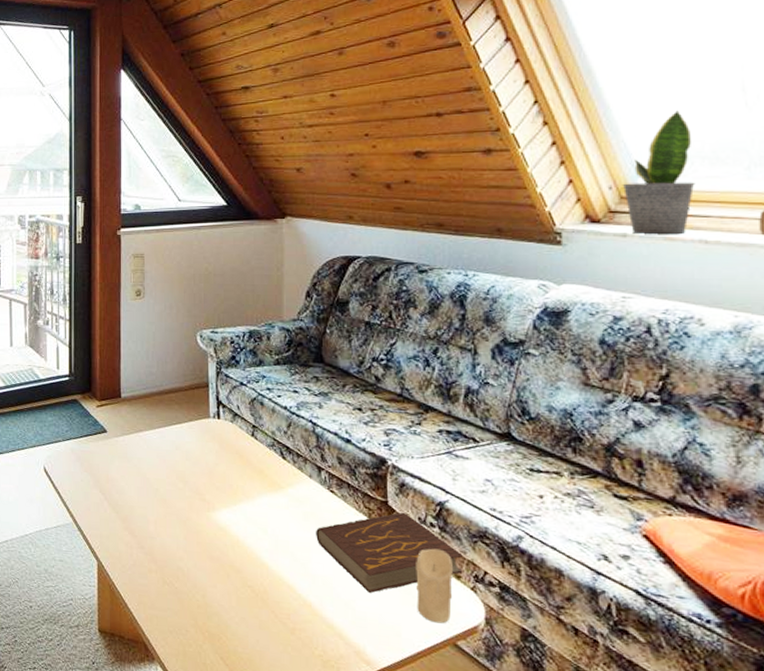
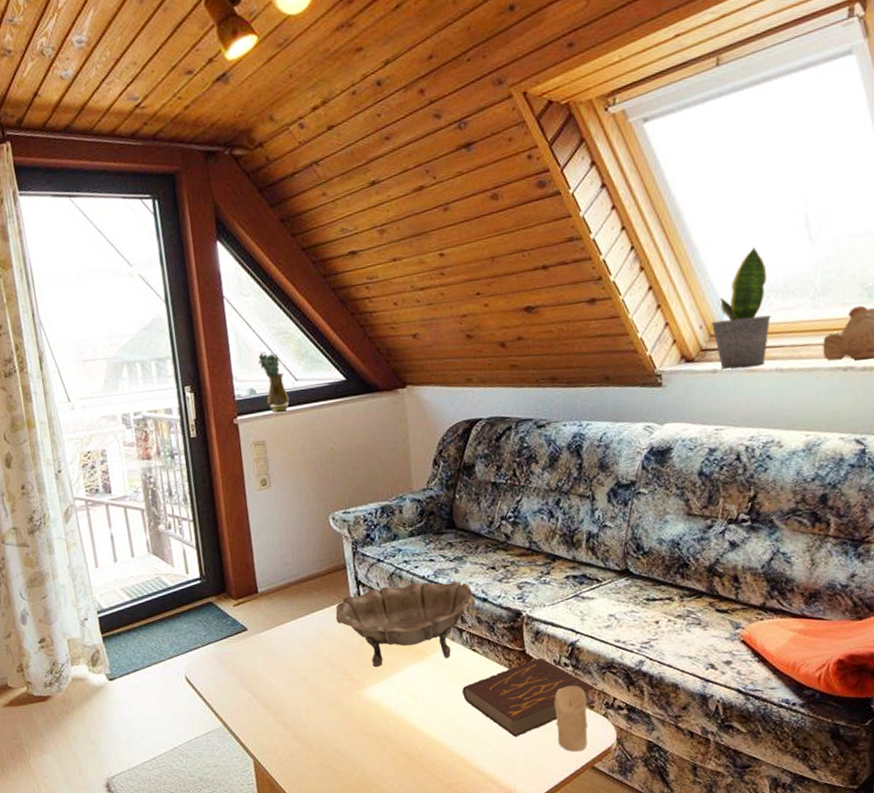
vase: none [146,171,171,229] -> present [258,351,290,413]
decorative bowl: none [193,411,338,496] -> present [335,582,476,667]

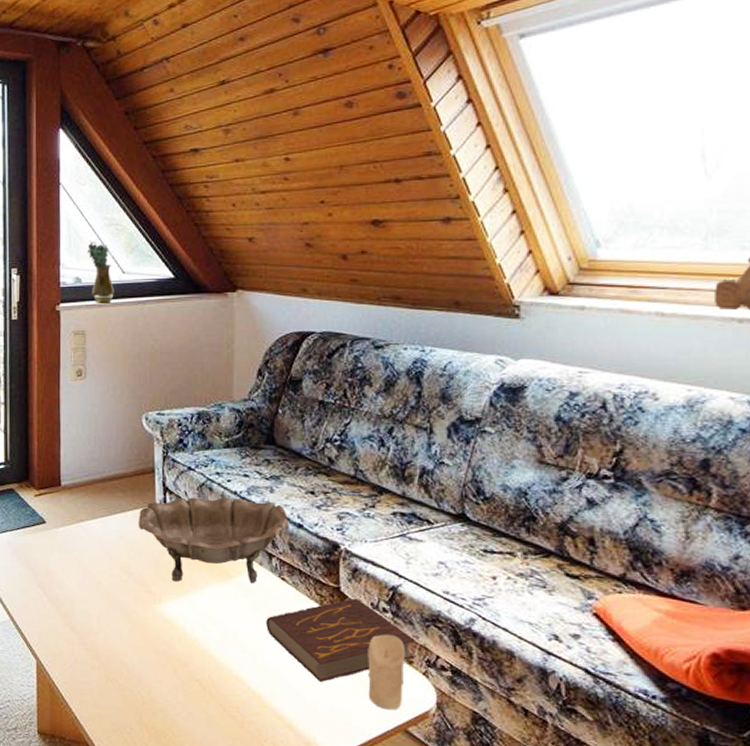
potted plant: present [710,246,771,369] -> none [581,176,654,307]

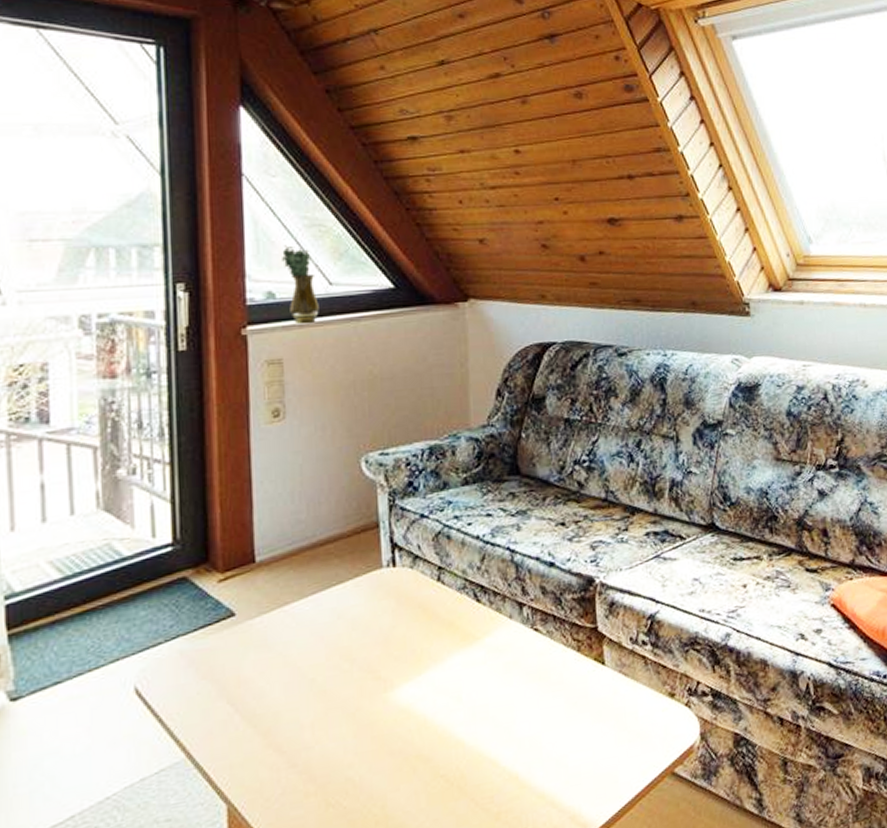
decorative bowl: present [138,497,289,584] -> none [360,542,540,659]
book: present [266,598,415,682] -> none [520,635,677,741]
candle: present [368,634,405,710] -> none [629,668,667,755]

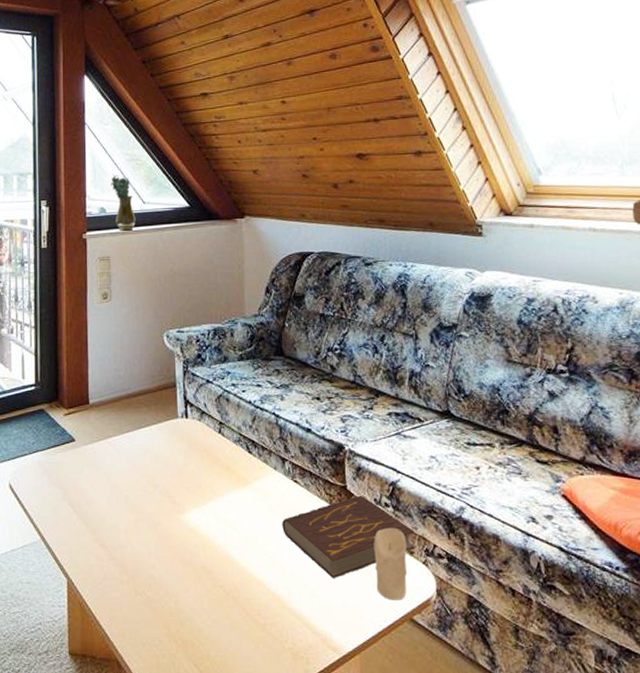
book: none [520,635,677,741] -> present [282,495,415,578]
candle: none [629,668,667,755] -> present [374,527,407,600]

